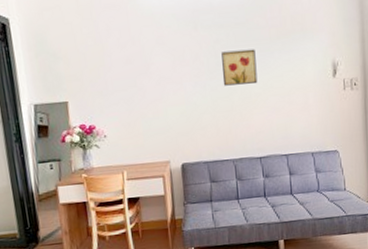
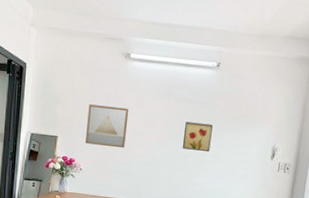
wall art: none [98,50,153,104] -> present [86,104,129,149]

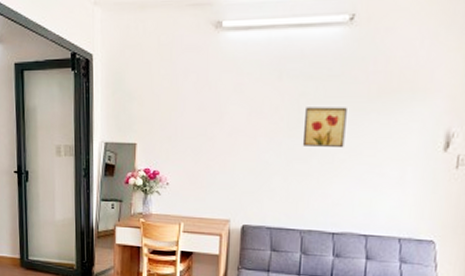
wall art: present [86,104,129,149] -> none [171,97,225,152]

